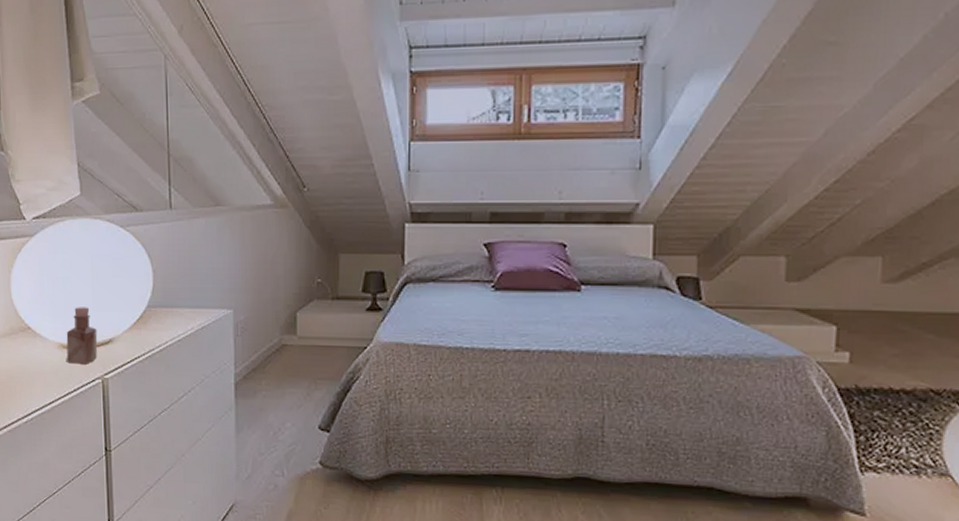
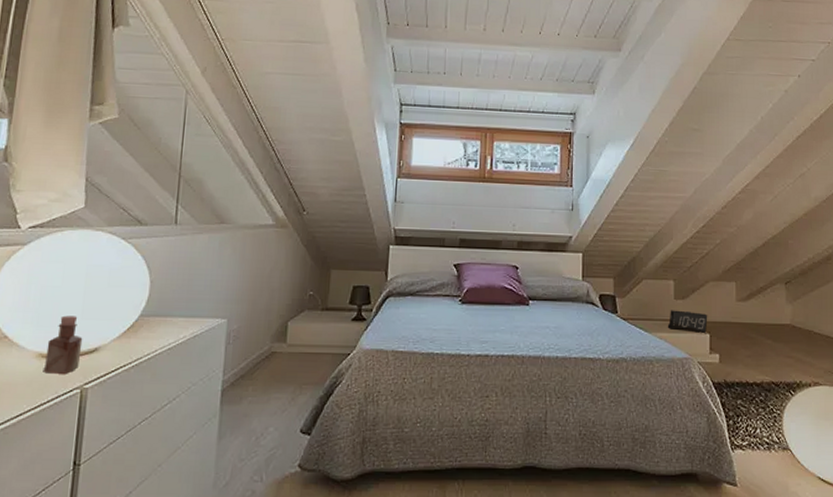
alarm clock: none [773,295,836,326] -> present [667,310,708,334]

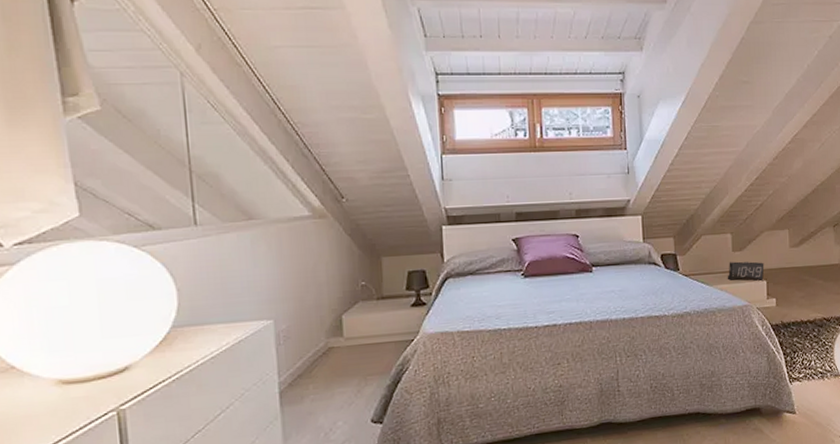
perfume bottle: present [44,315,83,374] -> none [66,335,110,400]

